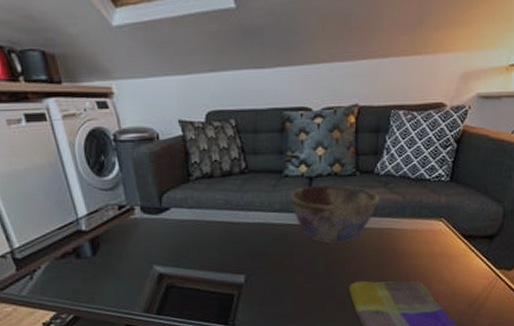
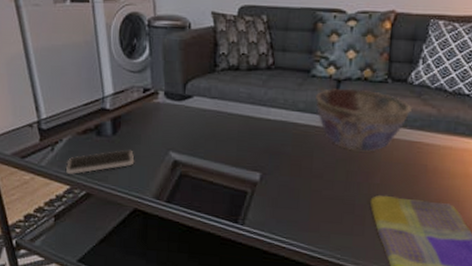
smartphone: none [49,268,119,300] -> present [66,149,135,174]

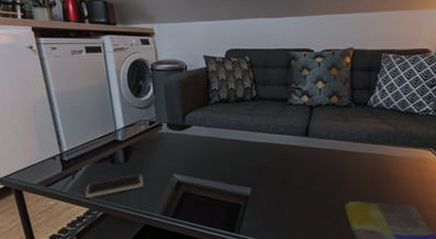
bowl: present [315,89,412,152] -> none [293,114,372,165]

